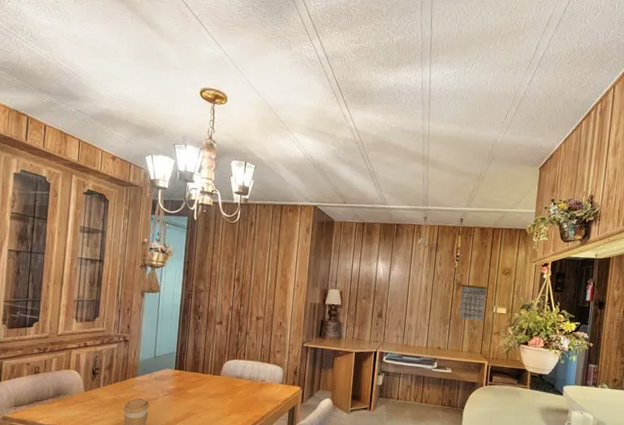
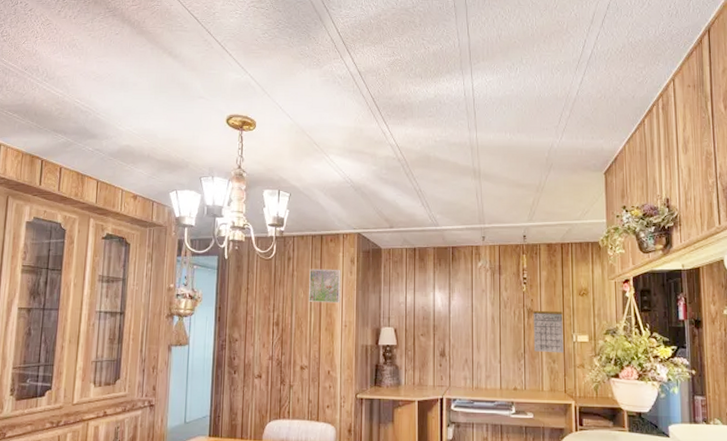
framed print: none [267,234,297,266] -> present [309,268,341,304]

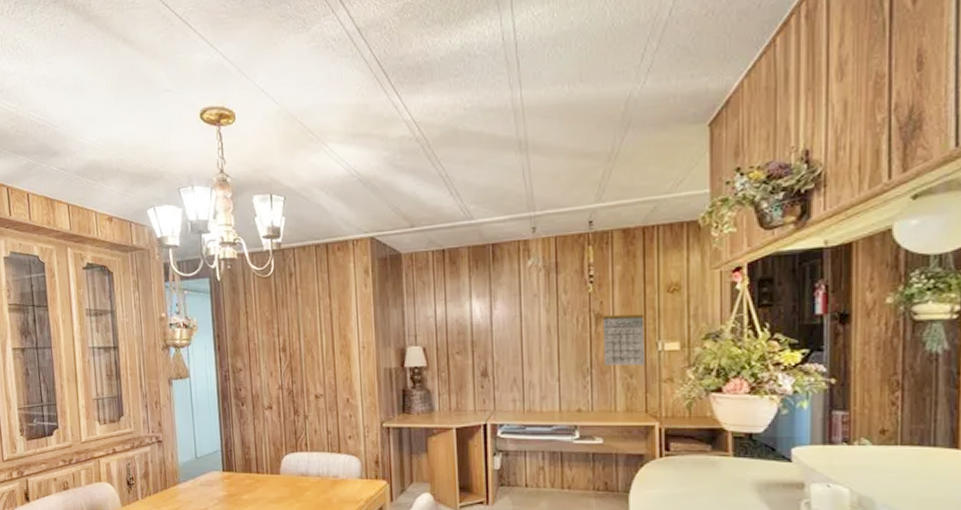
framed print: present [309,268,341,304] -> none [316,282,355,323]

